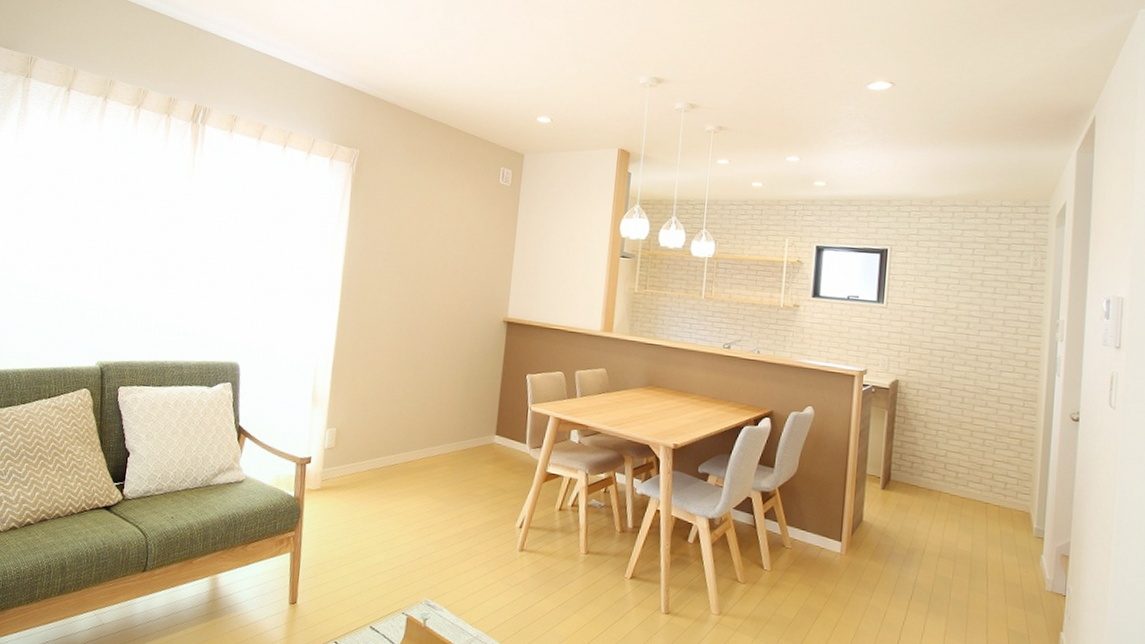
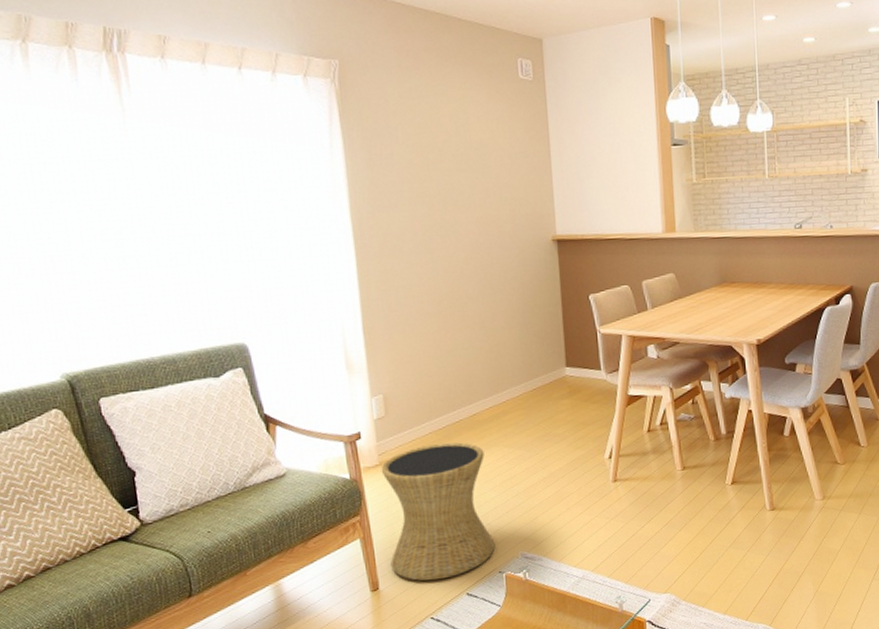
side table: none [311,480,411,608] -> present [381,442,495,581]

